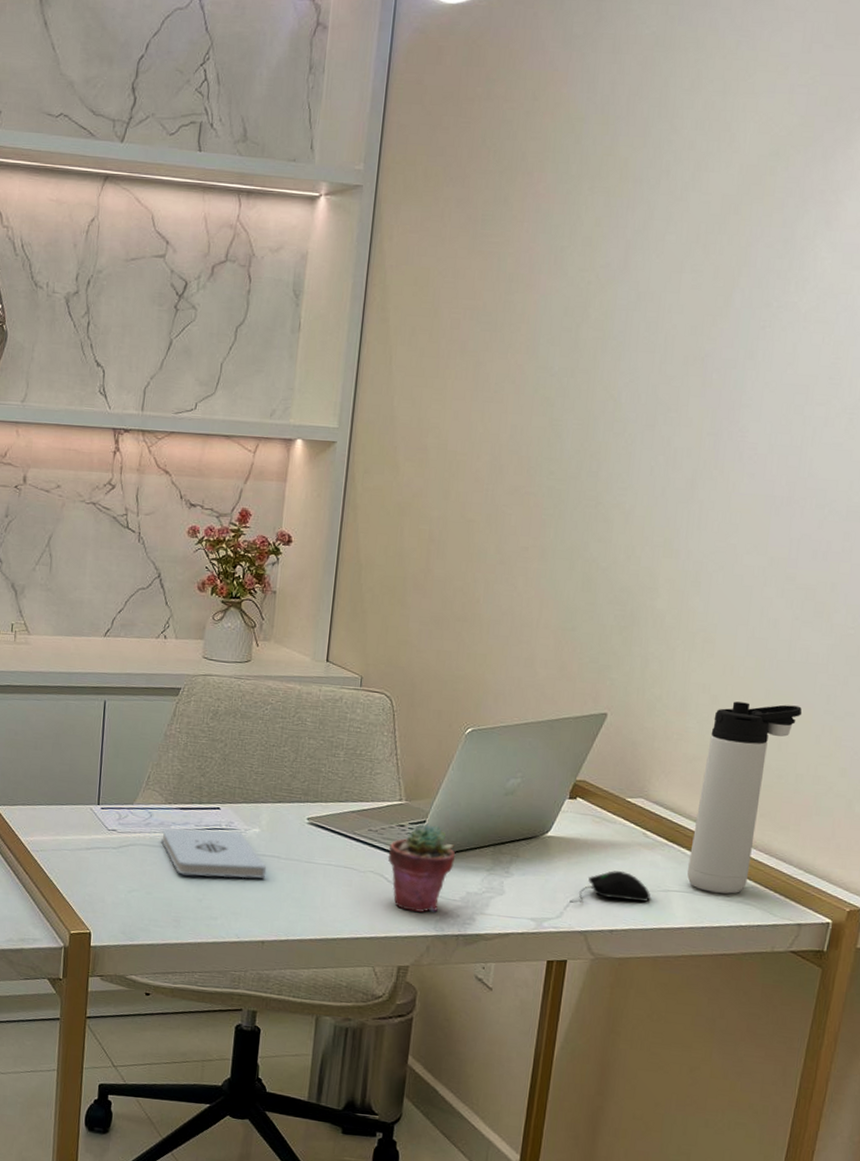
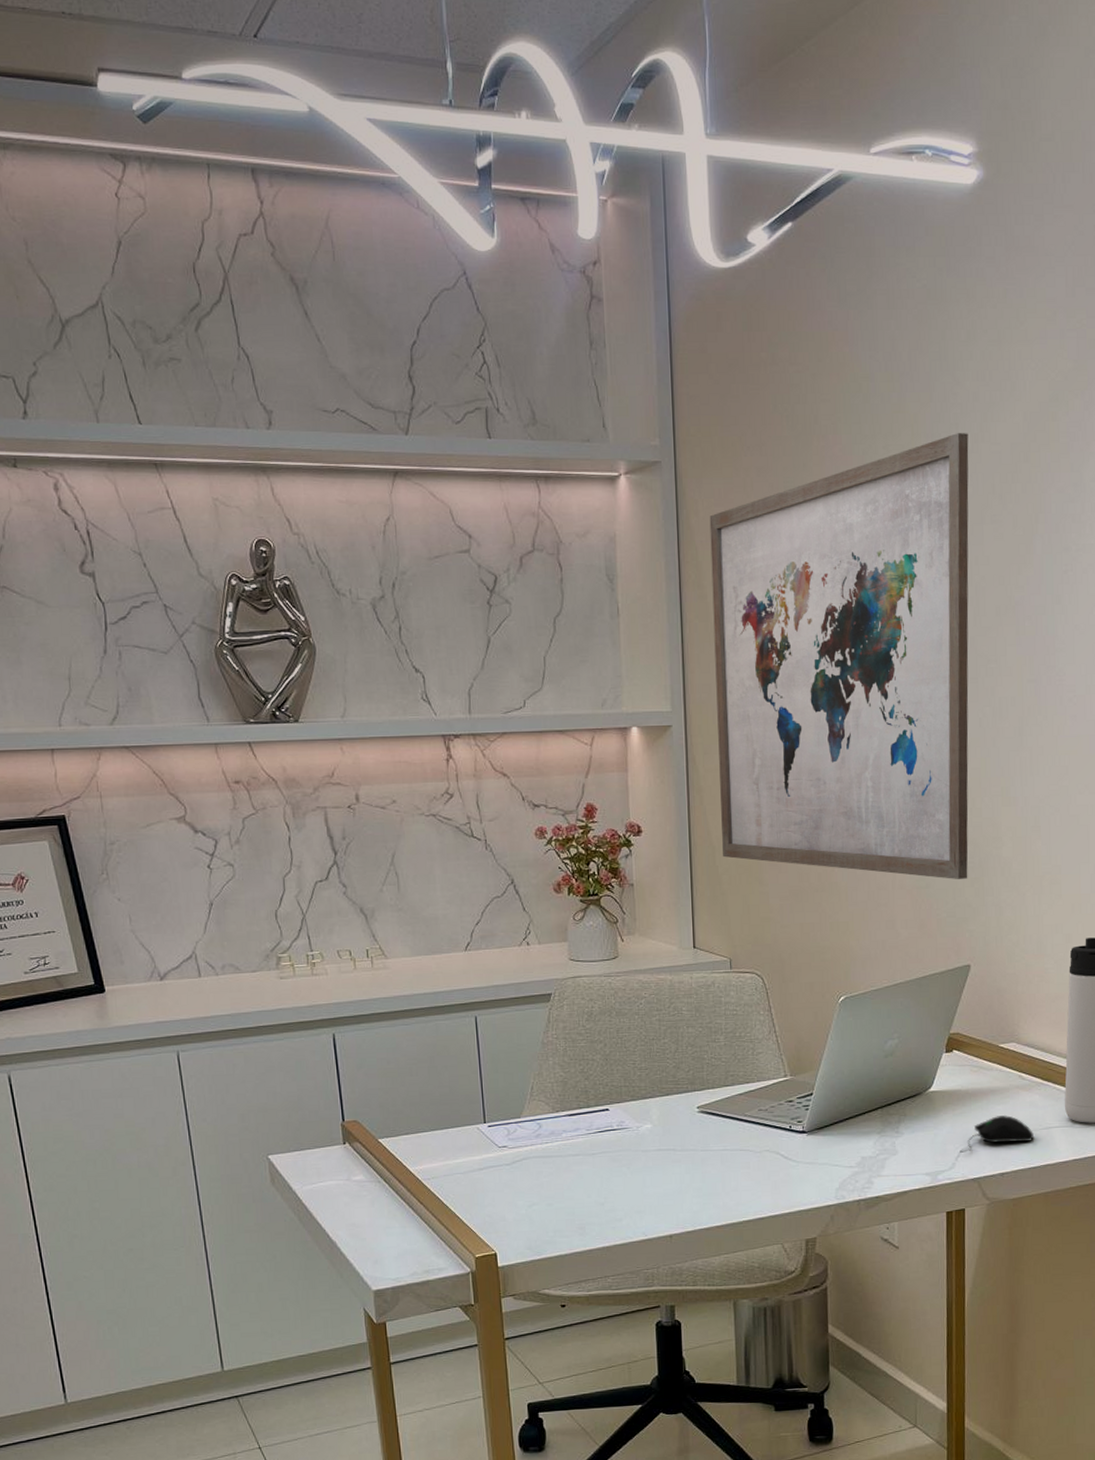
notepad: present [161,827,266,878] -> none [554,1129,663,1181]
wall art: none [369,179,679,626] -> present [709,432,969,879]
potted succulent: present [388,823,455,912] -> none [781,1095,845,1184]

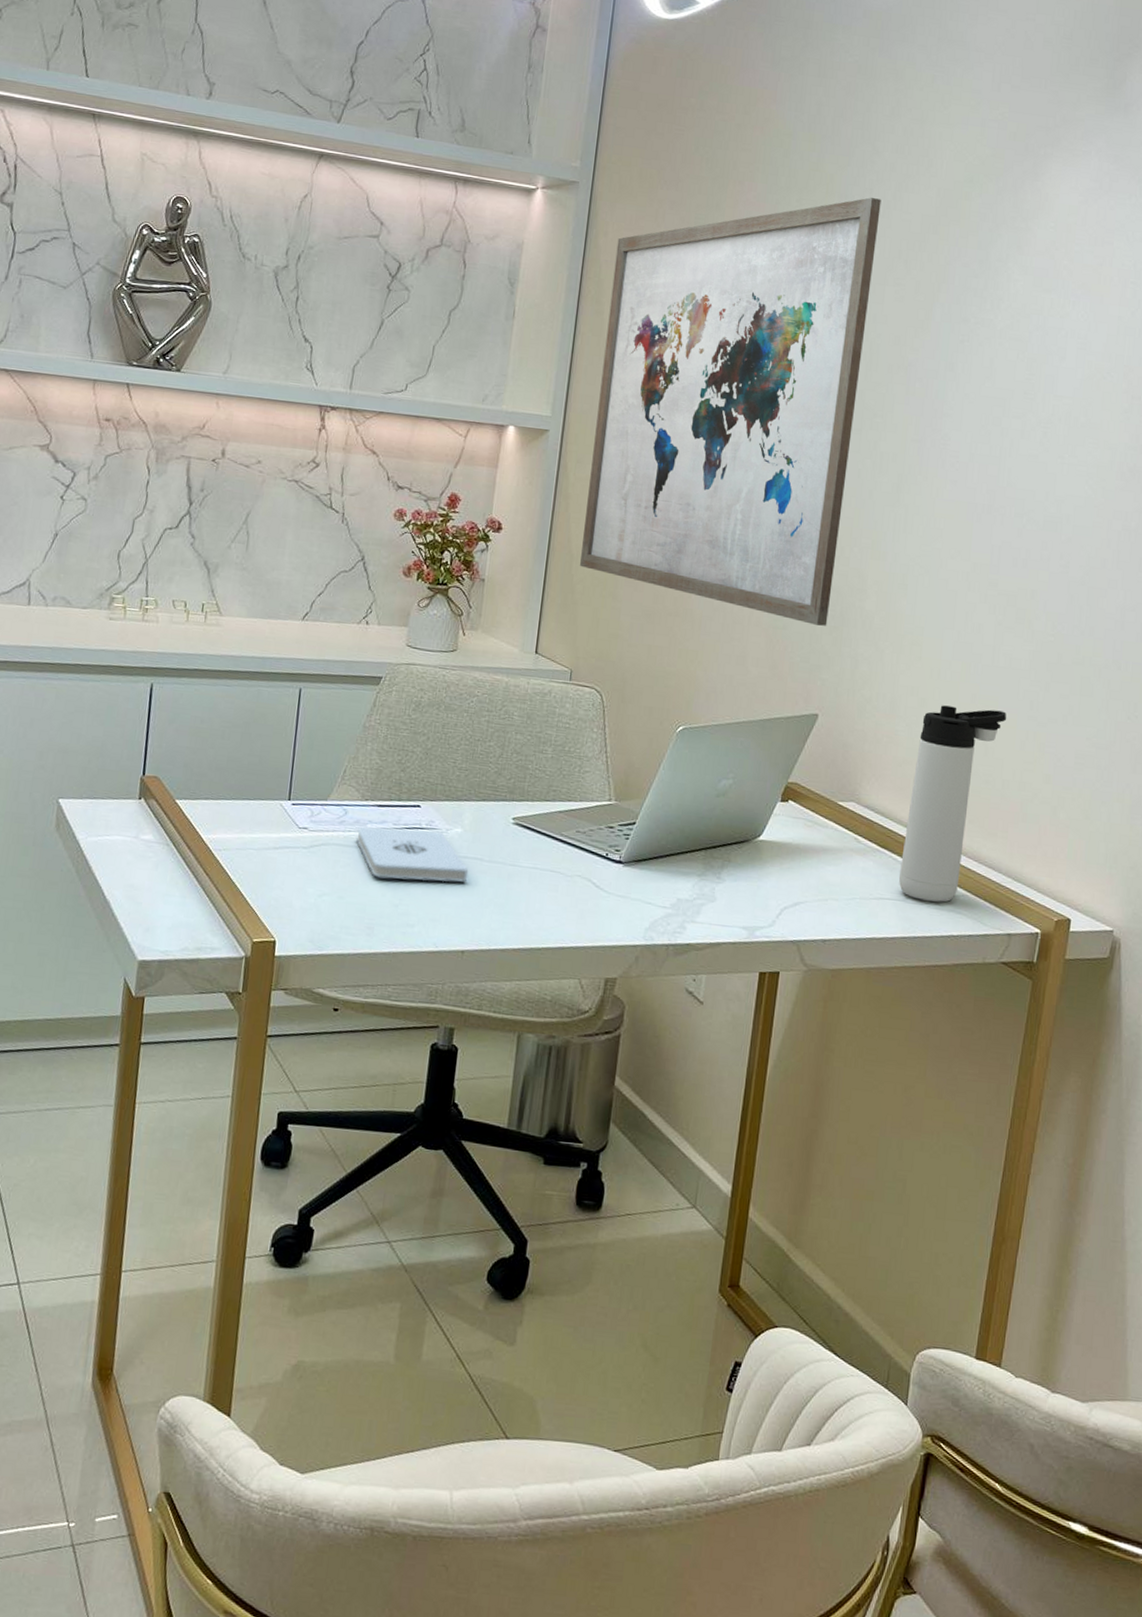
notepad: none [554,1129,663,1181] -> present [356,826,468,882]
computer mouse: present [960,1114,1035,1153] -> none [782,877,864,911]

